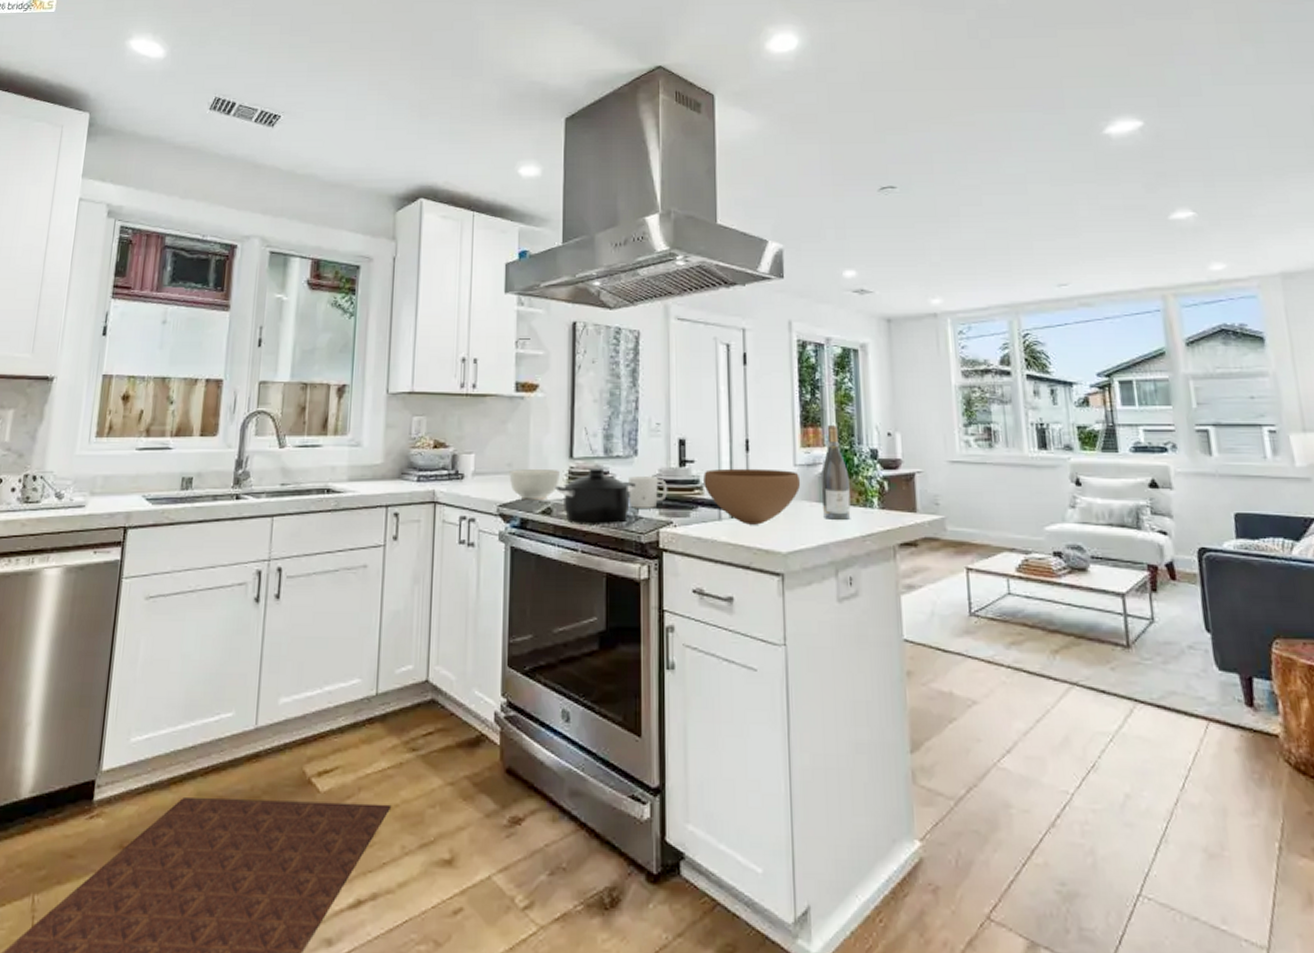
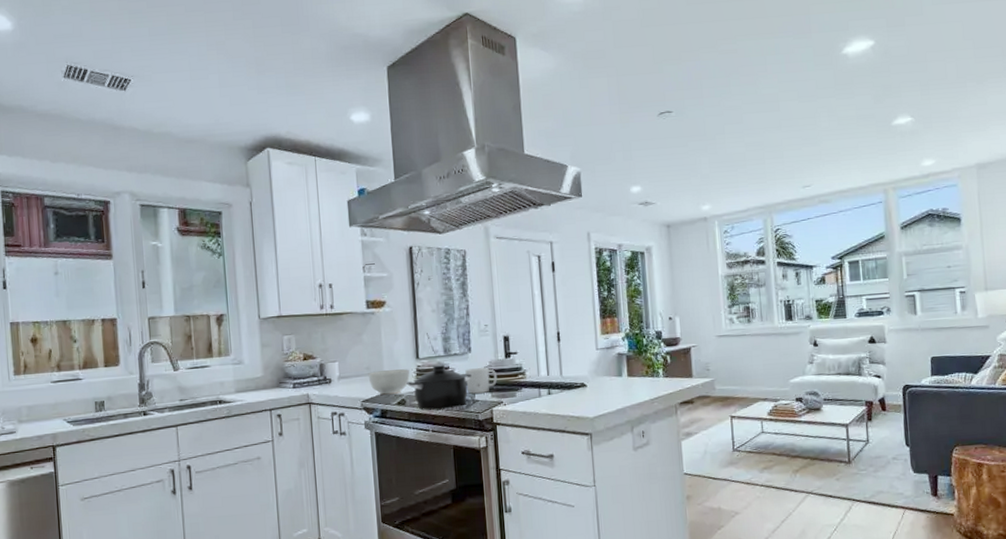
bowl: present [704,468,801,525] -> none [525,353,602,399]
wine bottle: present [820,425,851,520] -> none [617,315,642,389]

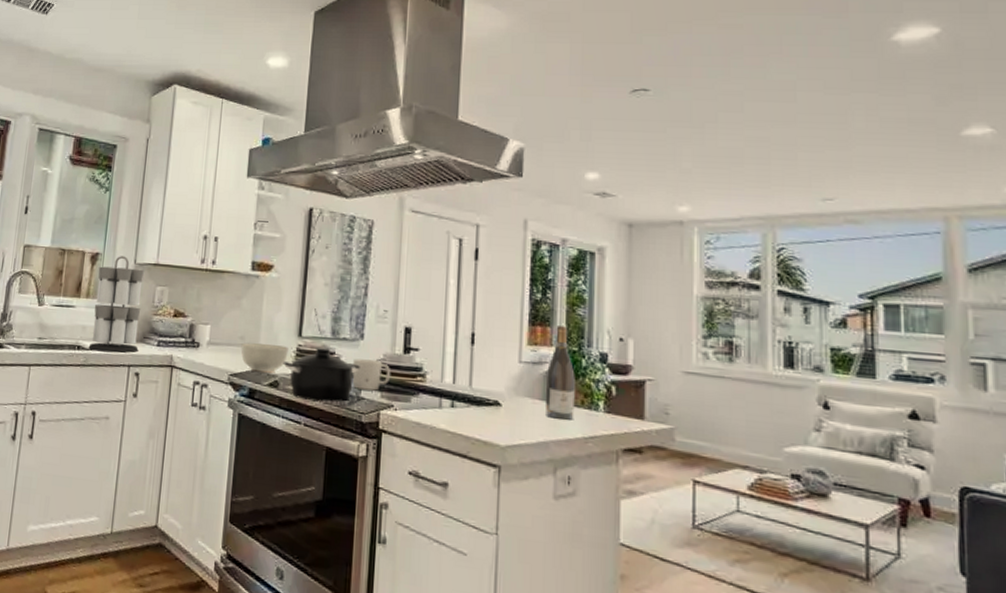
spice rack: none [225,313,277,403] -> present [88,256,144,353]
wine bottle: none [617,315,642,389] -> present [544,326,575,420]

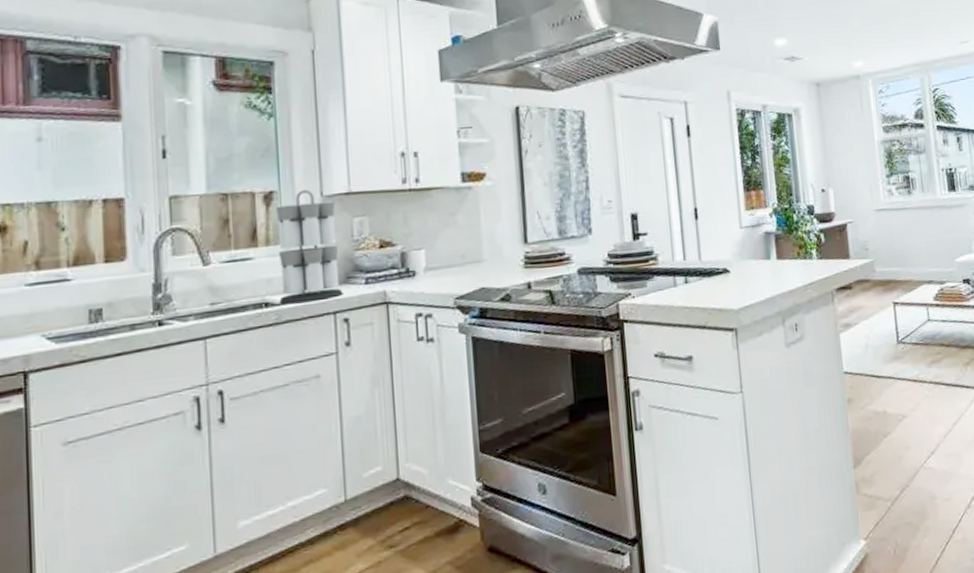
bowl: present [241,342,288,373] -> none [463,256,516,289]
saucepan: present [283,347,360,403] -> none [512,249,593,307]
mug: present [352,358,391,391] -> none [584,252,624,285]
wine bottle: present [544,326,575,420] -> none [764,187,794,274]

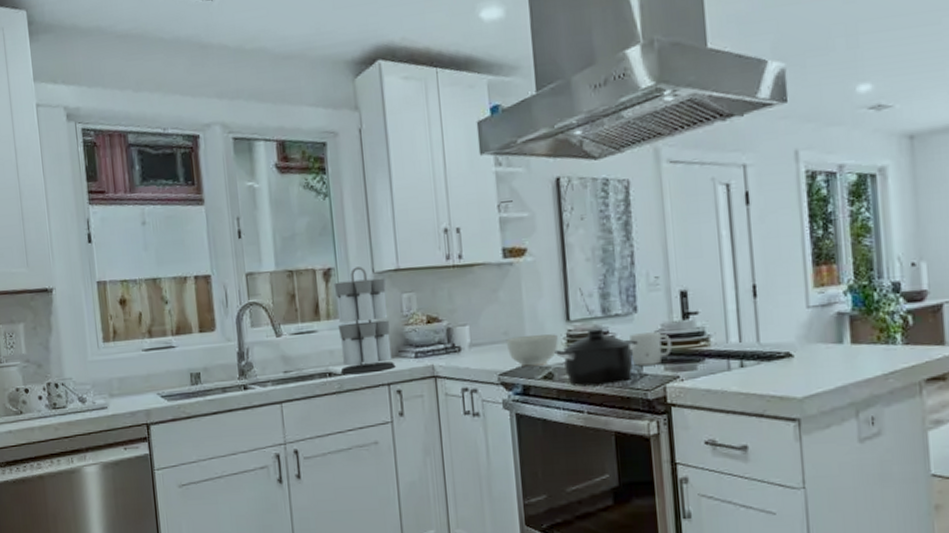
bowl: none [463,256,516,289] -> present [506,334,558,367]
saucepan: none [512,249,593,307] -> present [554,328,638,387]
mug: none [584,252,624,285] -> present [629,332,672,366]

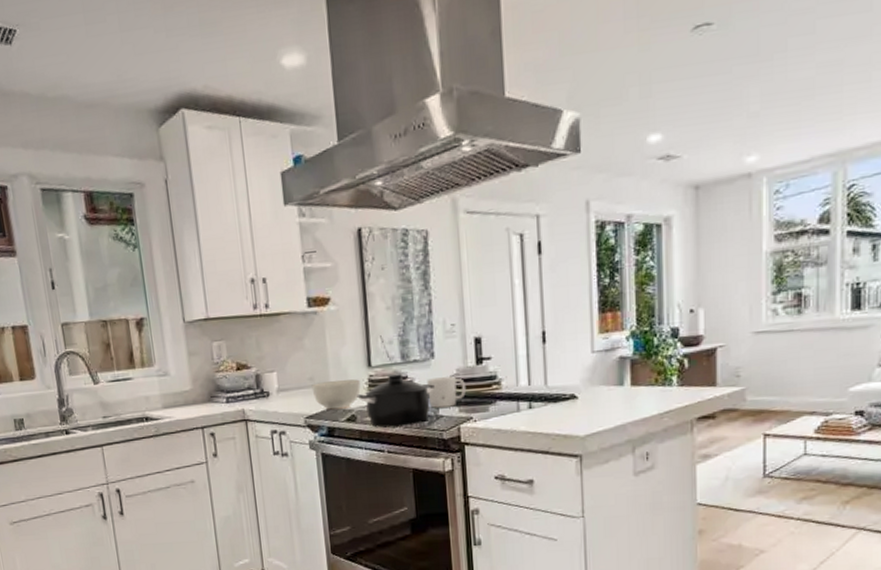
spice rack: present [334,266,396,375] -> none [146,316,208,420]

